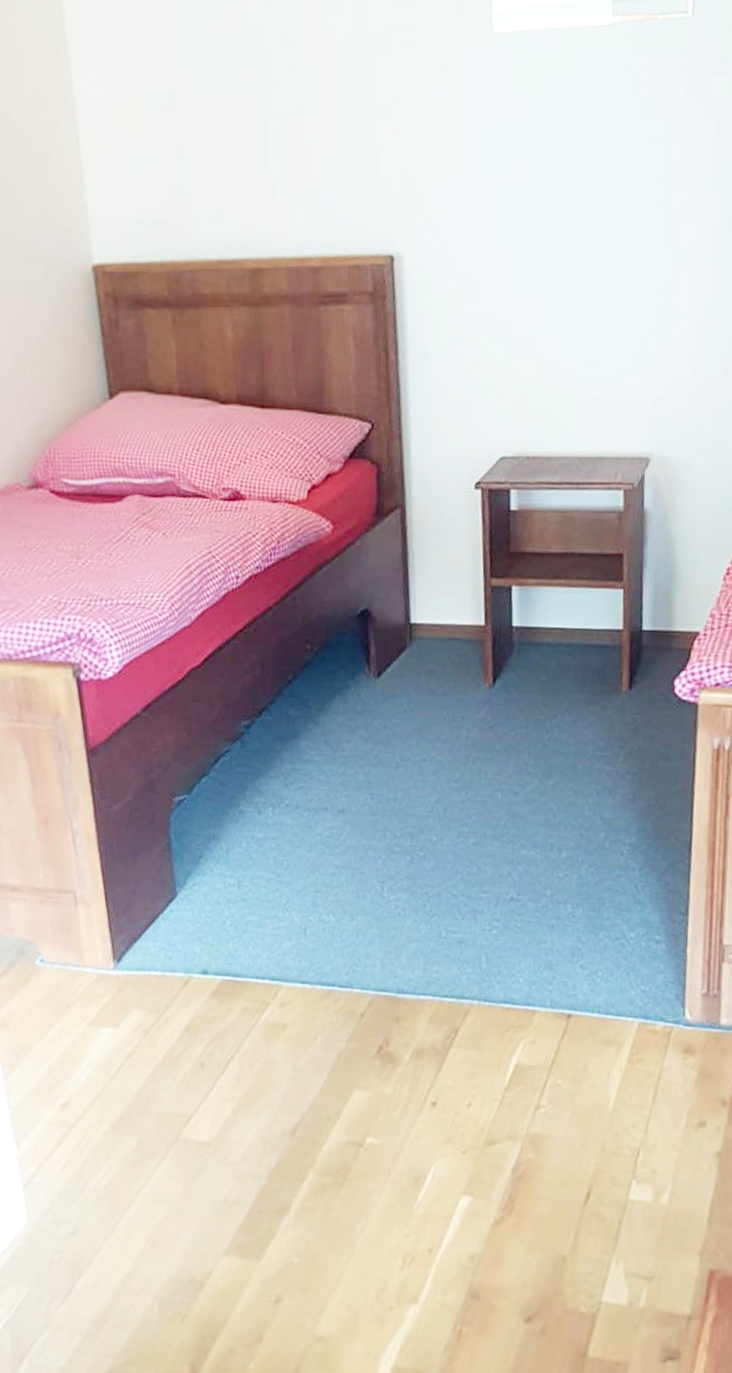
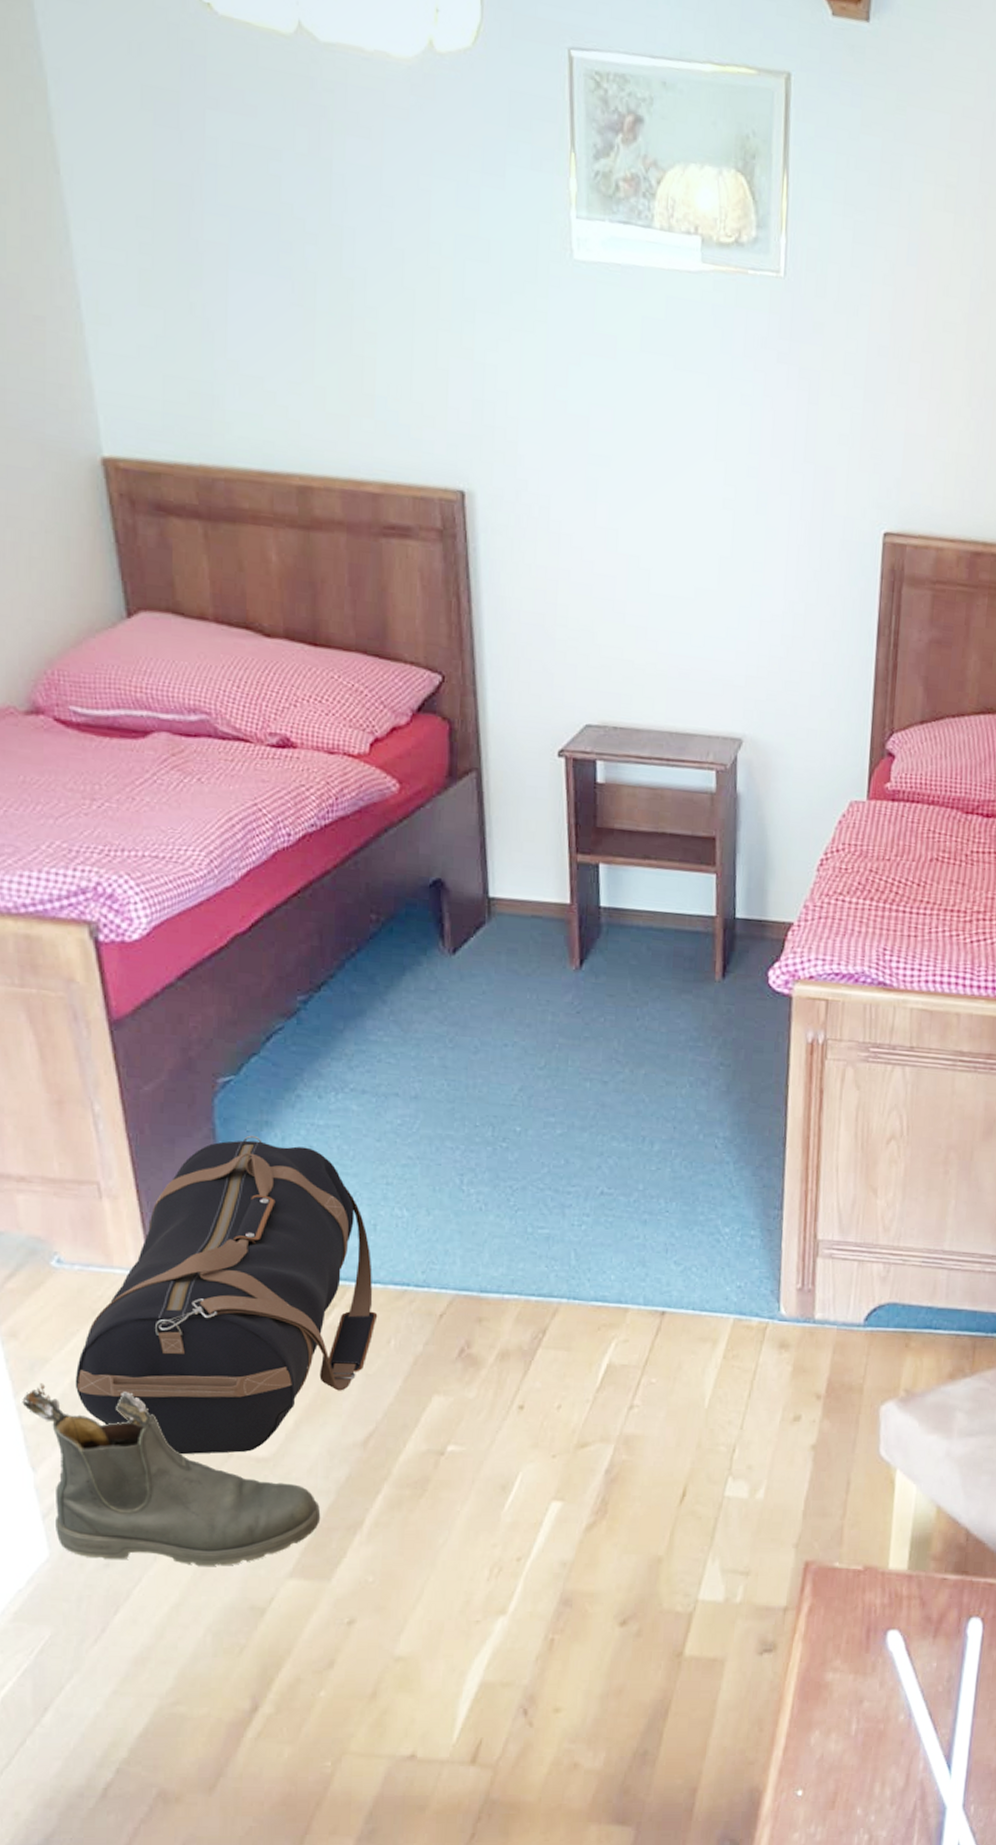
boot: none [10,1068,253,1241] -> present [22,1383,321,1566]
duffel bag: none [52,848,306,1137] -> present [75,1135,378,1455]

